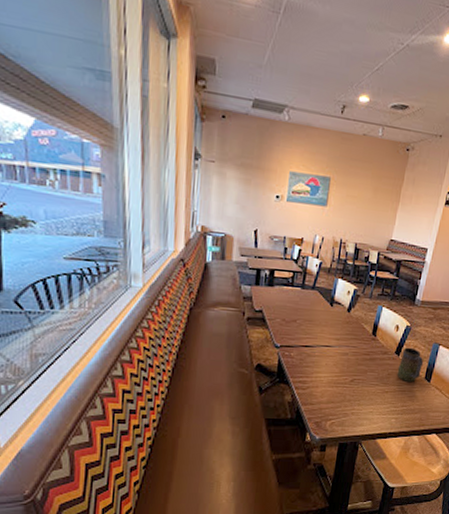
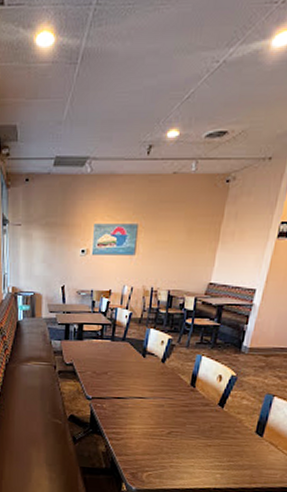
mug: present [397,347,424,382] -> none [221,398,254,436]

